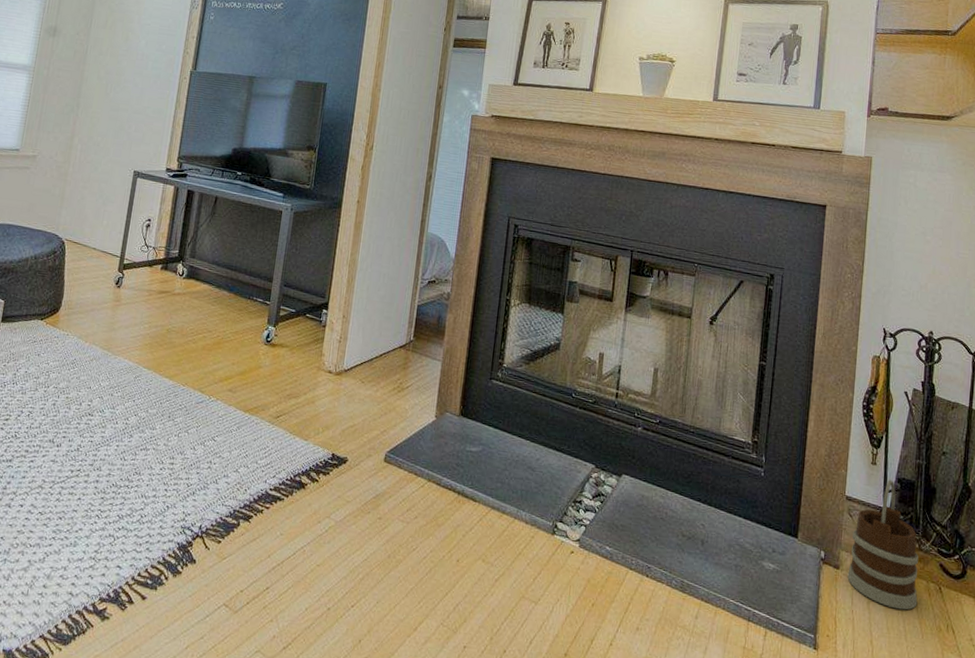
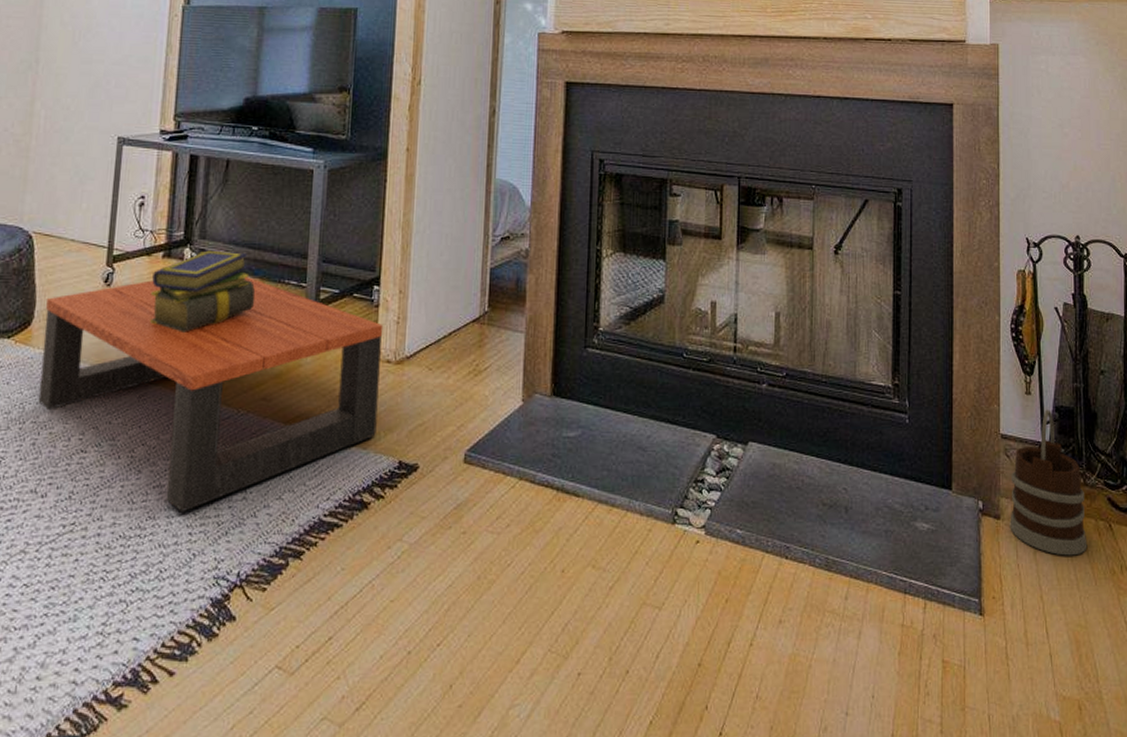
coffee table: none [60,286,328,473] -> present [38,277,384,513]
stack of books: none [147,267,230,331] -> present [149,250,256,332]

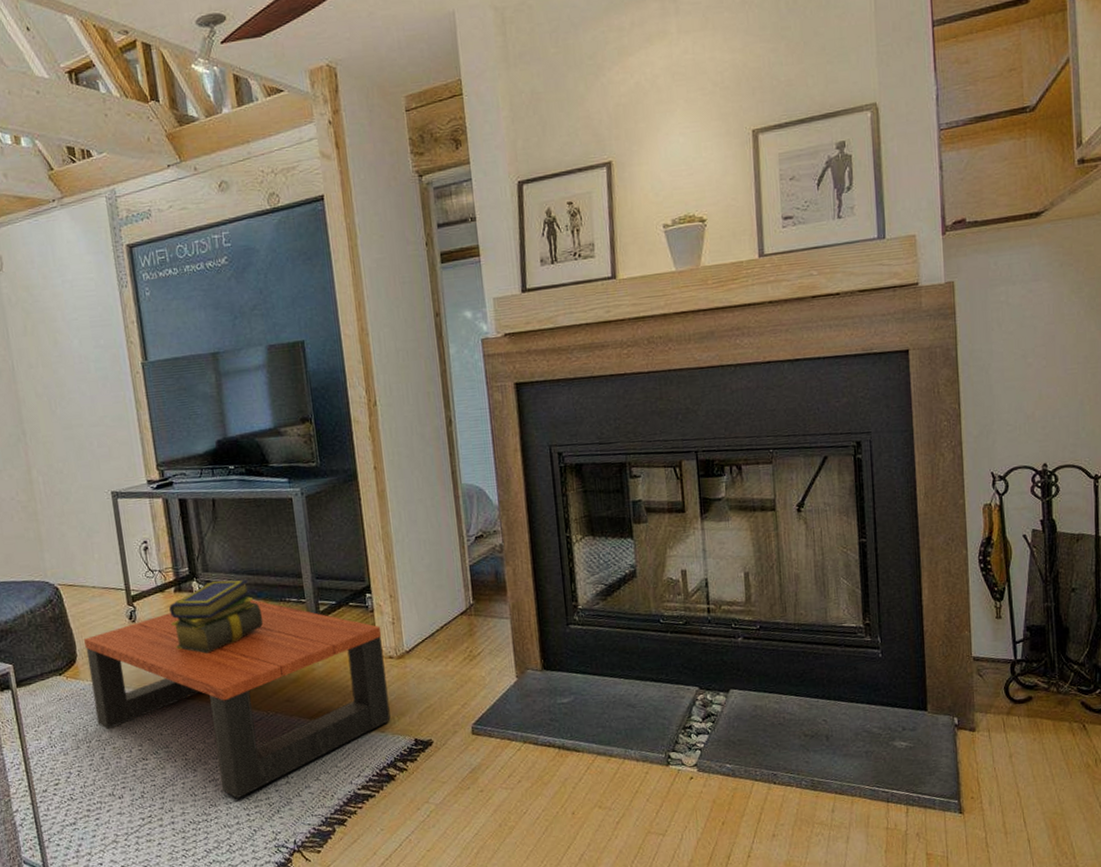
wooden bucket: present [1010,409,1088,556] -> none [985,630,1062,756]

